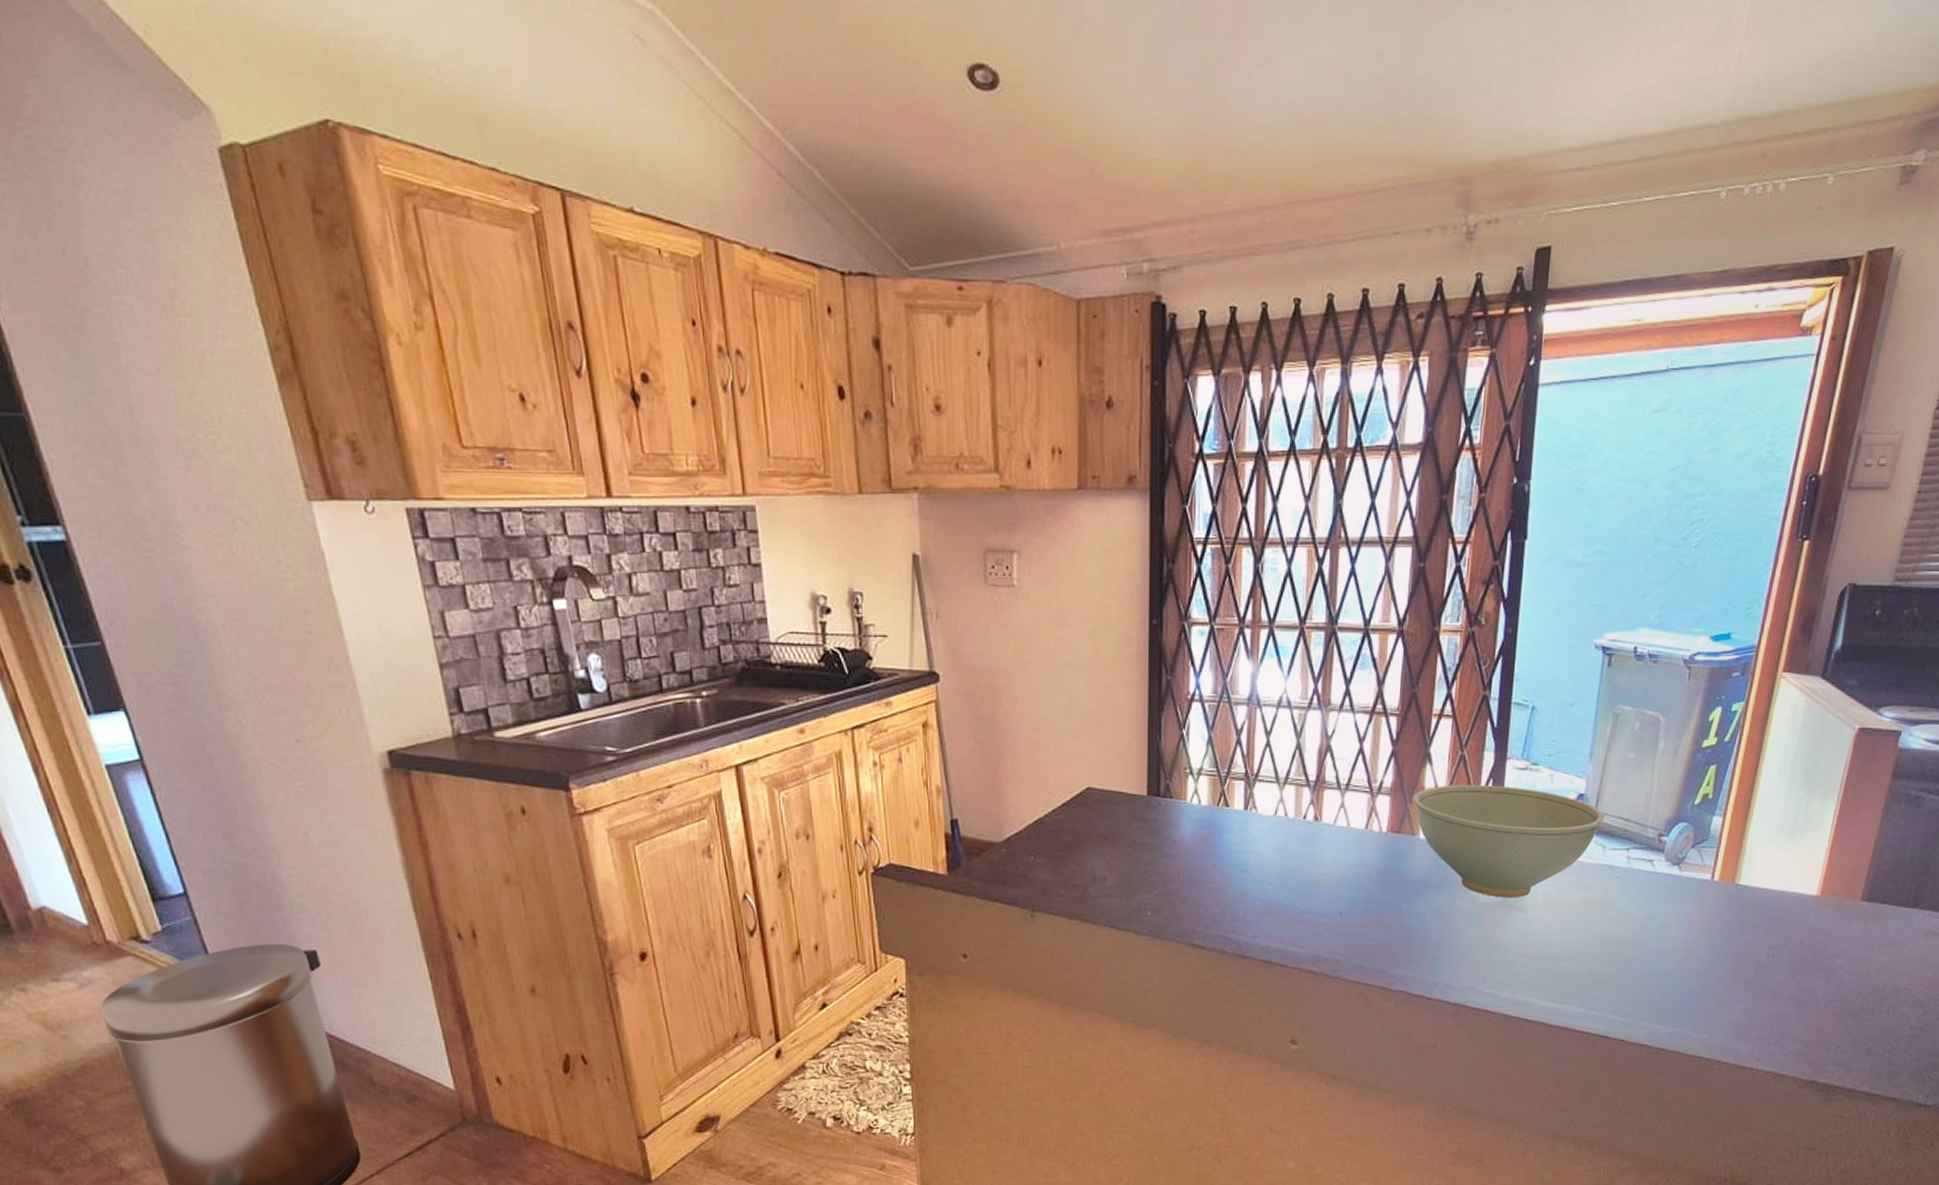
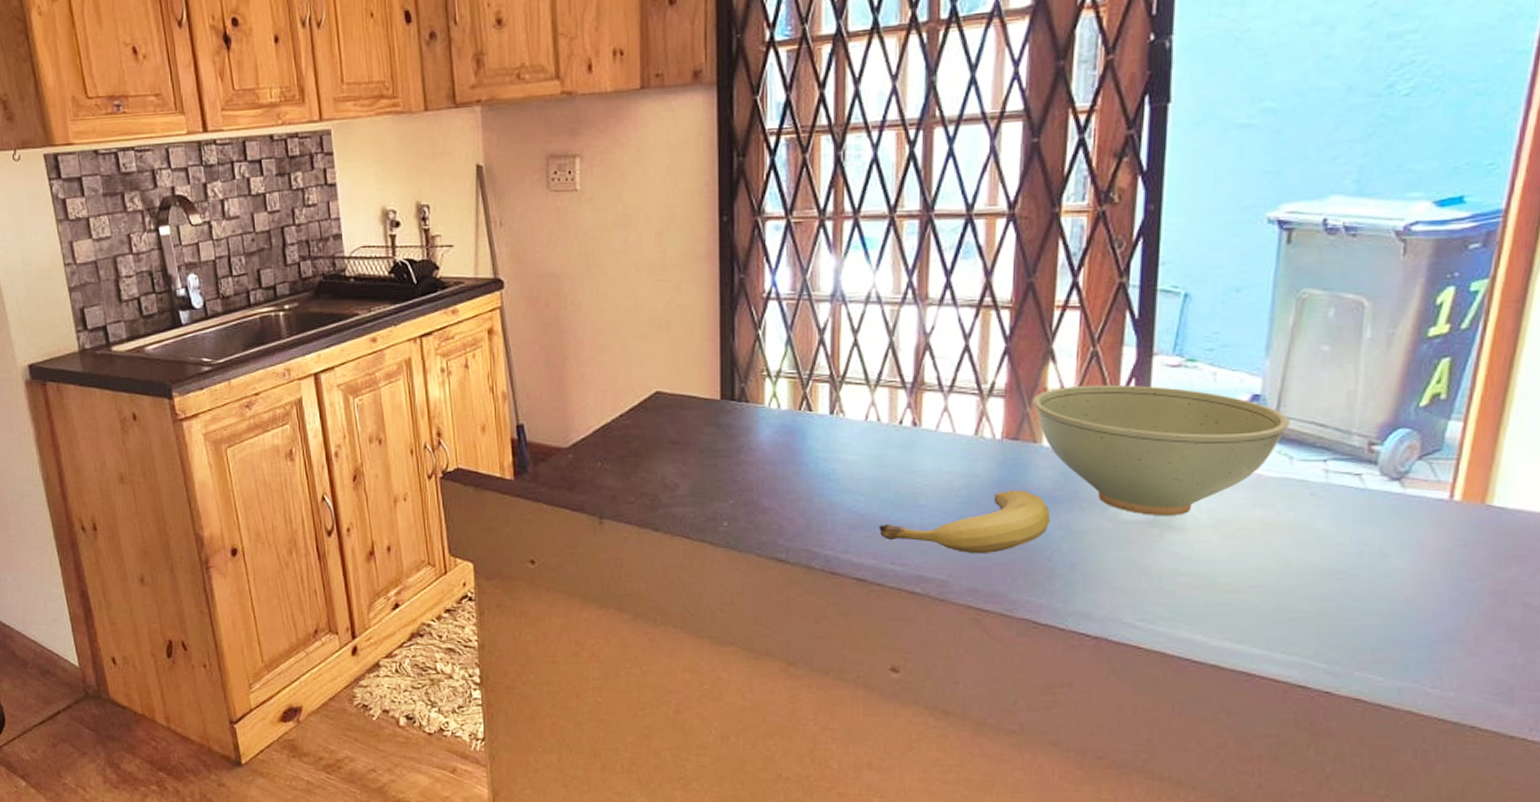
fruit: none [1284,877,1424,934] -> present [879,490,1051,553]

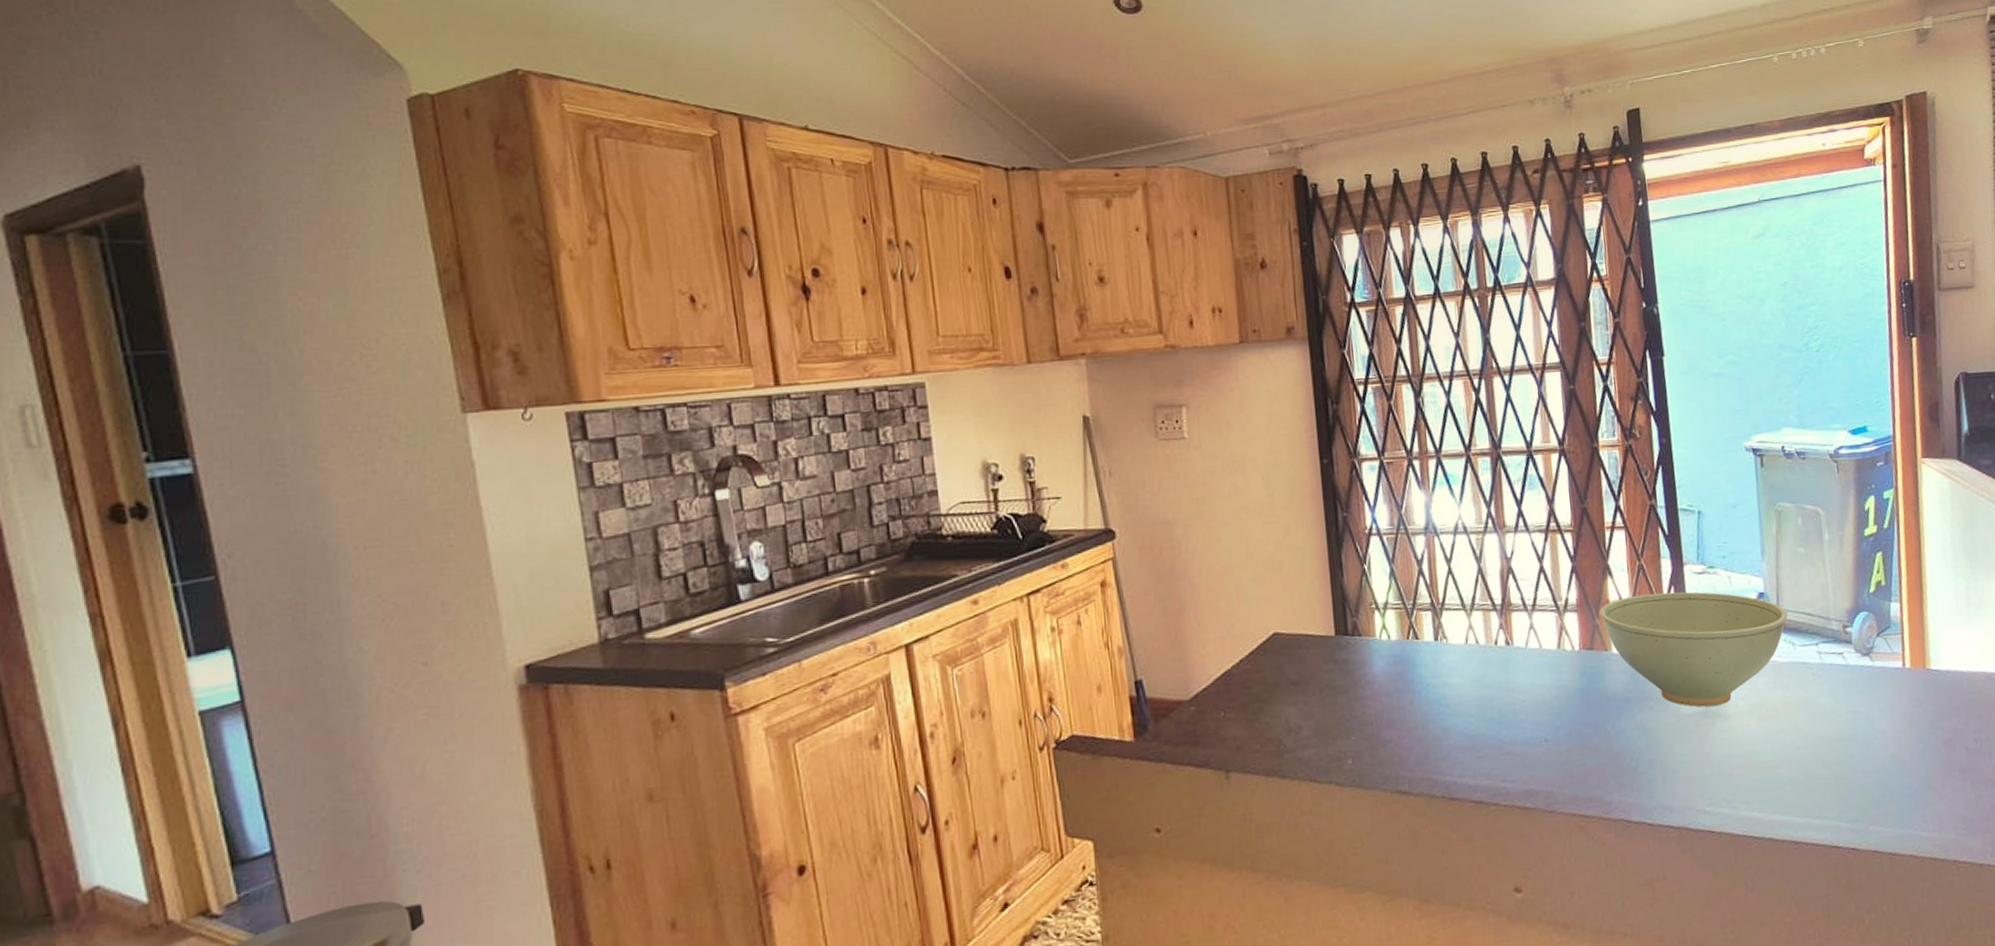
fruit: present [879,490,1051,553] -> none [1488,695,1628,762]

